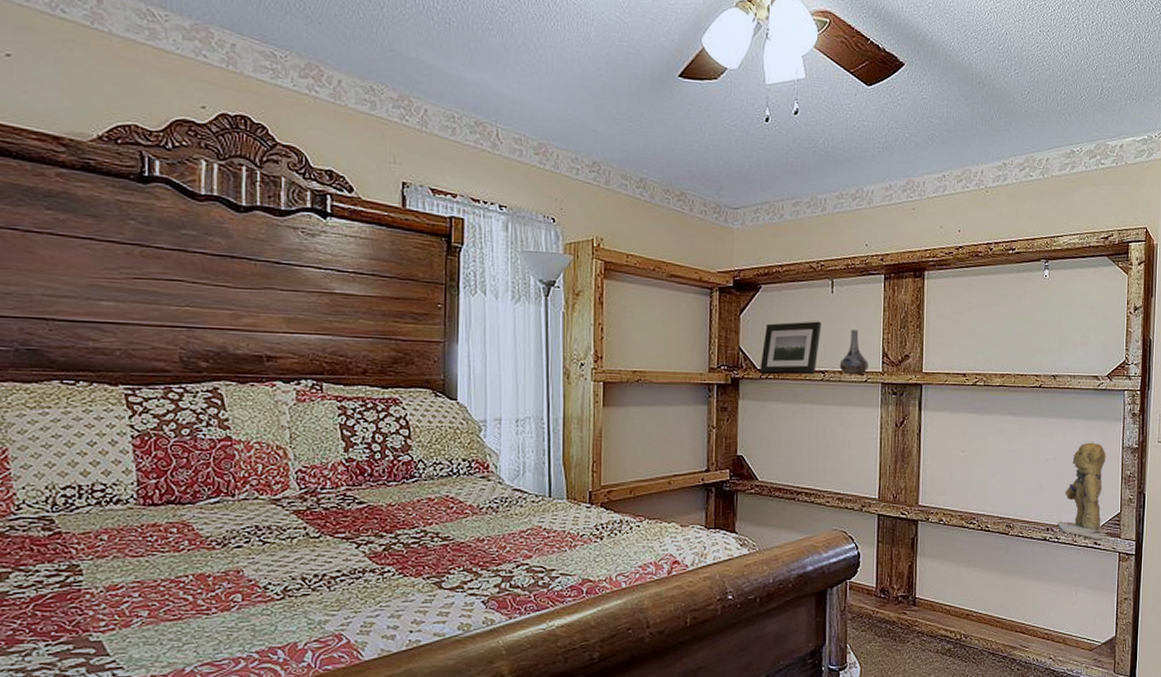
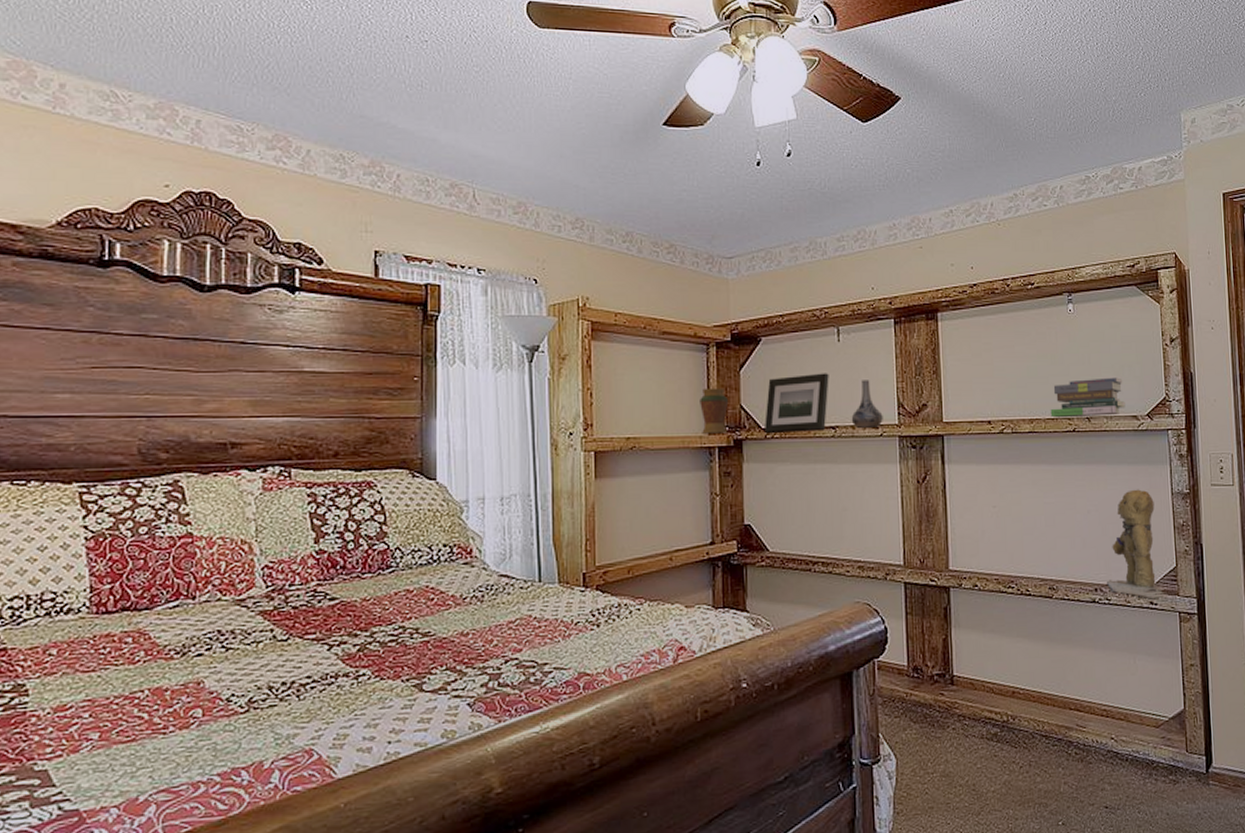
decorative vase: none [702,329,729,372] -> present [700,387,729,434]
books: none [1020,340,1089,375] -> present [1050,377,1126,418]

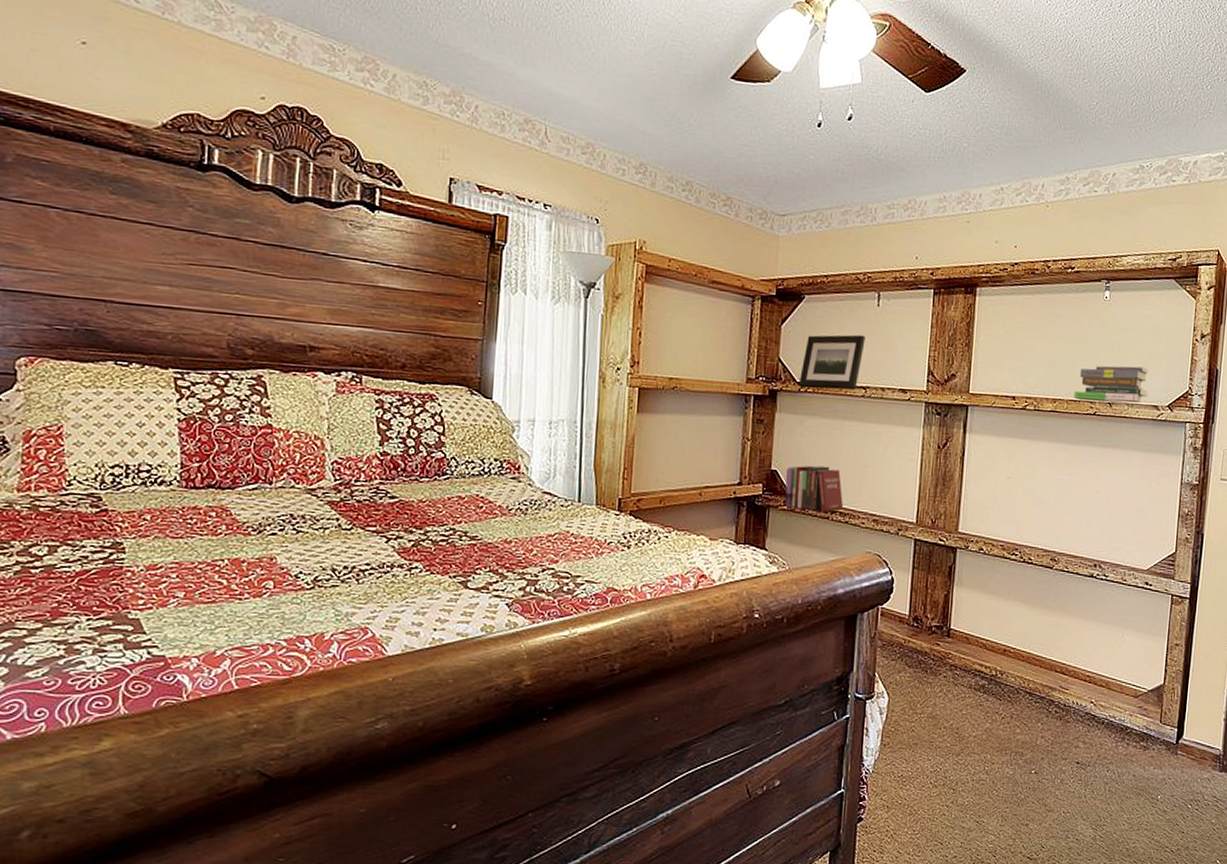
decorative vase: present [700,387,729,434] -> none [740,338,768,383]
books: none [761,514,826,564] -> present [784,465,844,512]
decorative vase: present [851,380,883,429] -> none [882,345,913,393]
teddy bear: present [1106,489,1168,600] -> none [1105,475,1164,581]

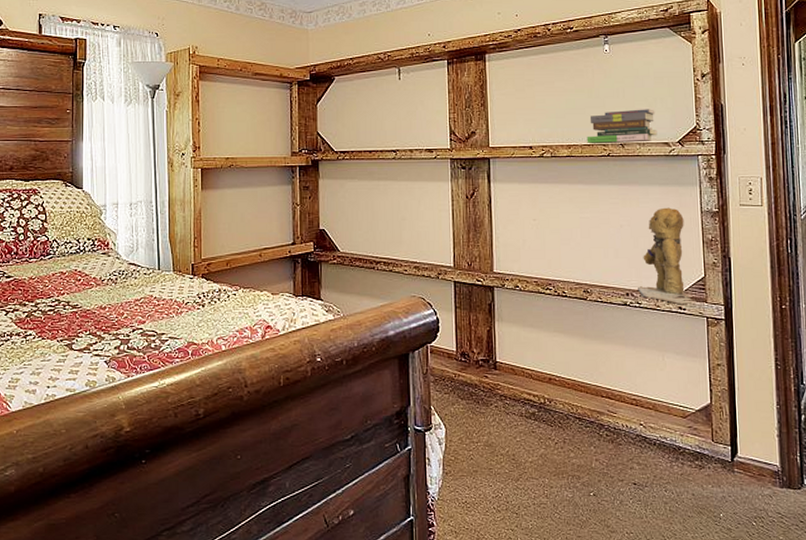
books: present [784,465,844,512] -> none [333,222,387,263]
picture frame: present [798,334,866,391] -> none [336,106,391,156]
teddy bear: none [1105,475,1164,581] -> present [637,207,697,305]

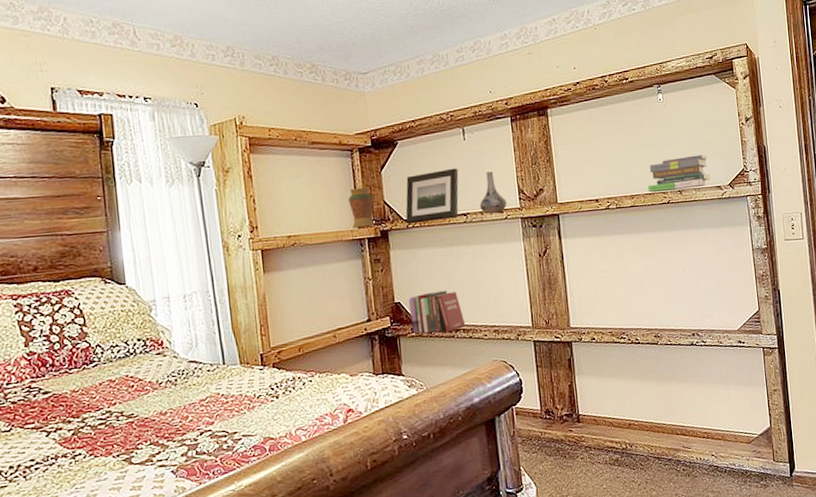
decorative vase: none [284,118,308,155] -> present [348,187,375,228]
books: none [333,222,387,263] -> present [409,290,466,333]
picture frame: none [336,106,391,156] -> present [405,168,459,224]
decorative vase: none [409,111,437,153] -> present [479,171,507,215]
teddy bear: present [637,207,697,305] -> none [701,248,753,339]

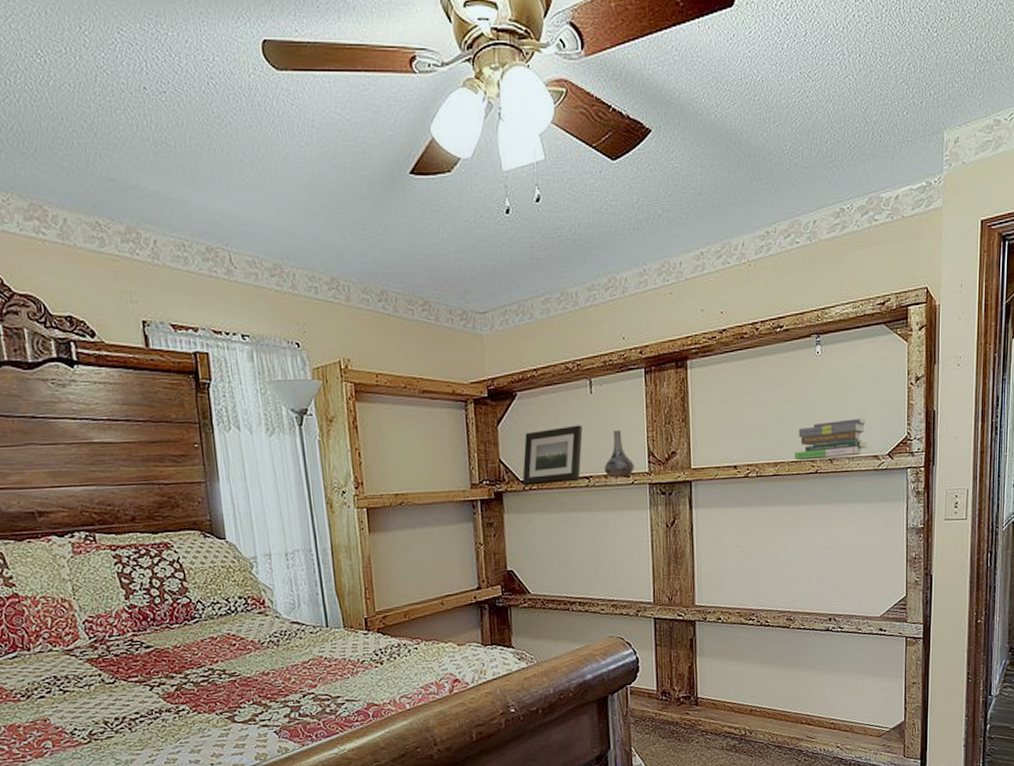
decorative vase: present [348,187,375,228] -> none [461,443,489,488]
books: present [409,290,466,333] -> none [522,559,582,605]

